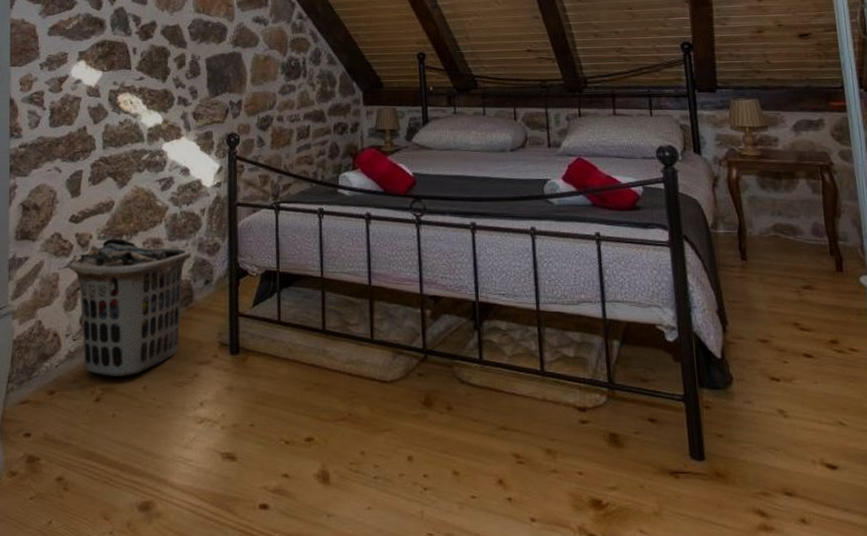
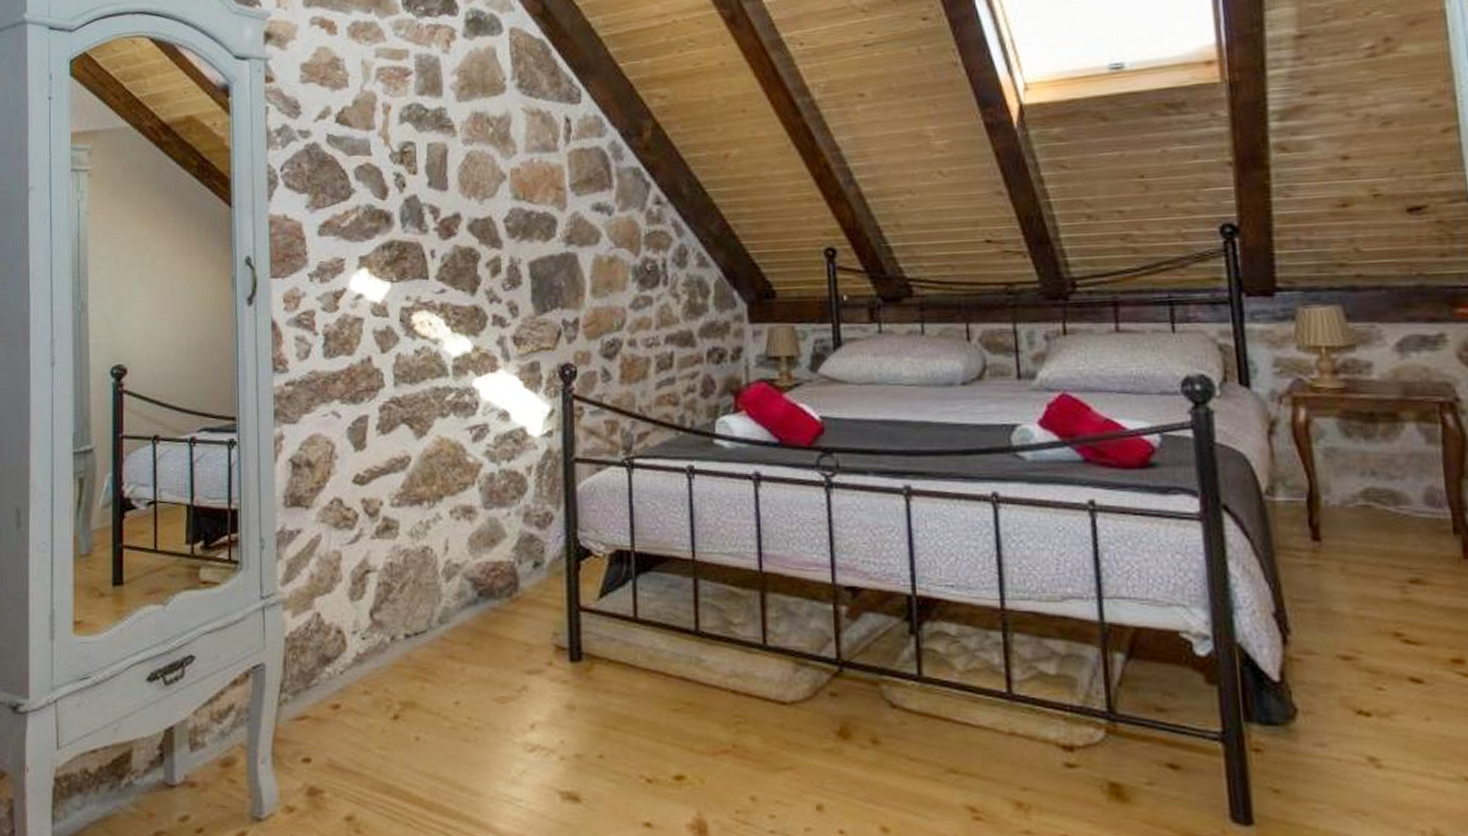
clothes hamper: present [69,238,191,376] -> none [353,505,515,688]

